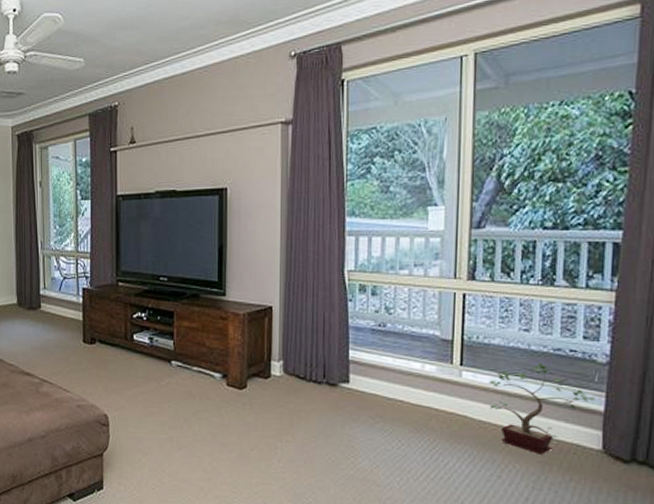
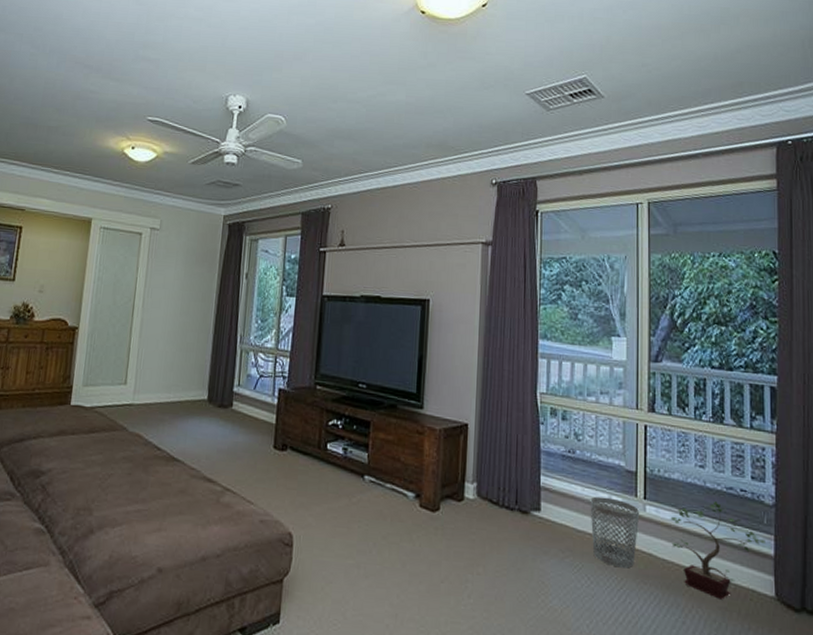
wastebasket: none [401,366,456,430] -> present [590,496,640,569]

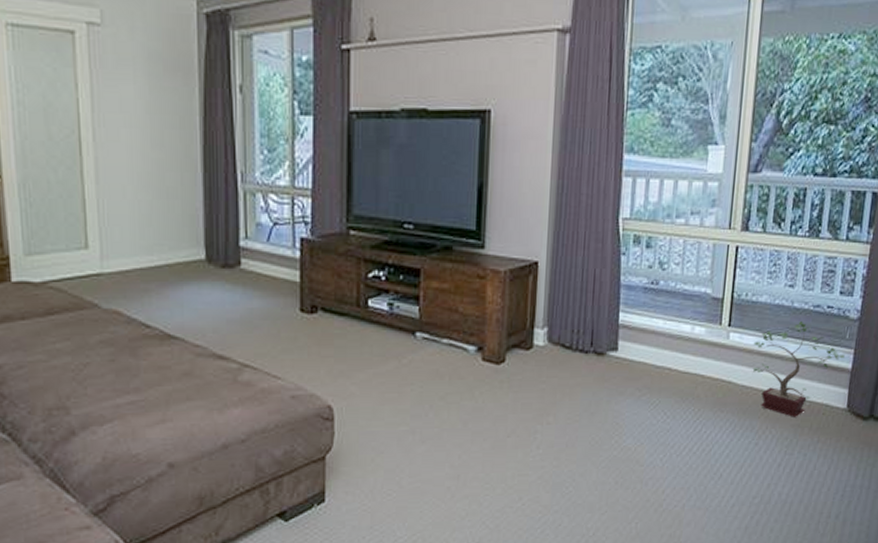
wastebasket: present [590,496,640,569] -> none [671,328,723,399]

